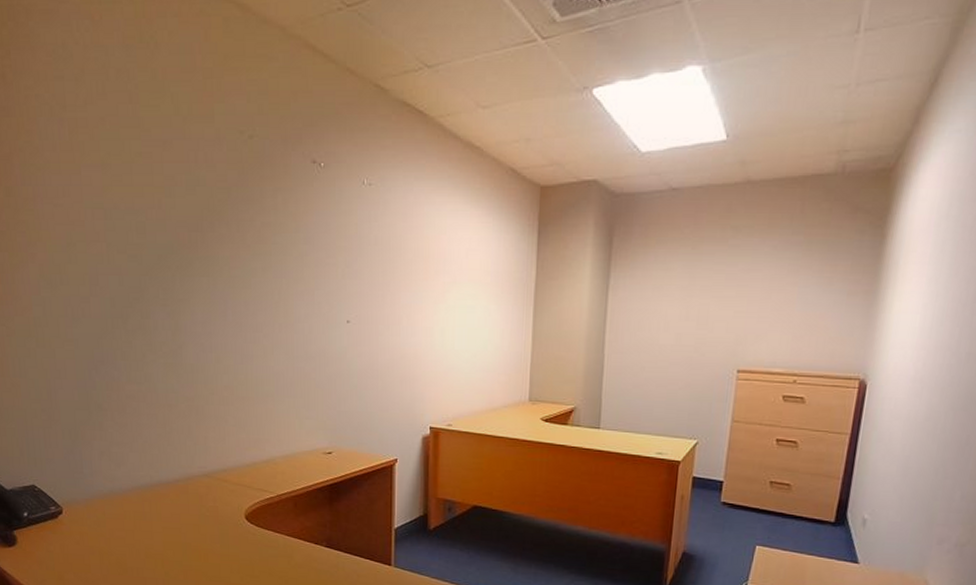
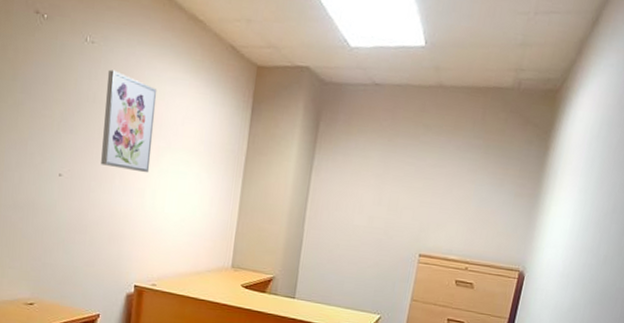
wall art: none [386,210,438,311] -> present [101,69,158,173]

